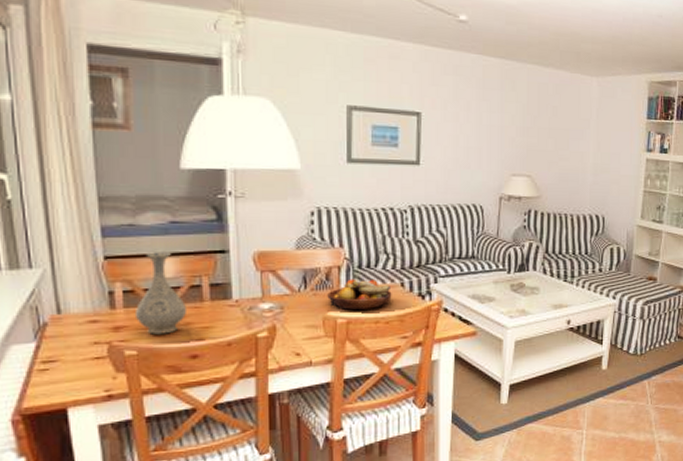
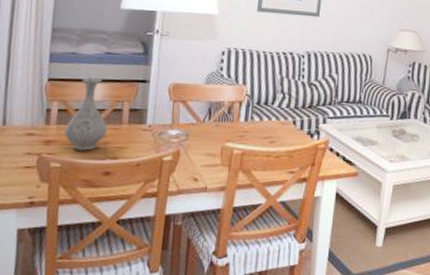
fruit bowl: present [327,279,392,311] -> none [227,113,284,144]

